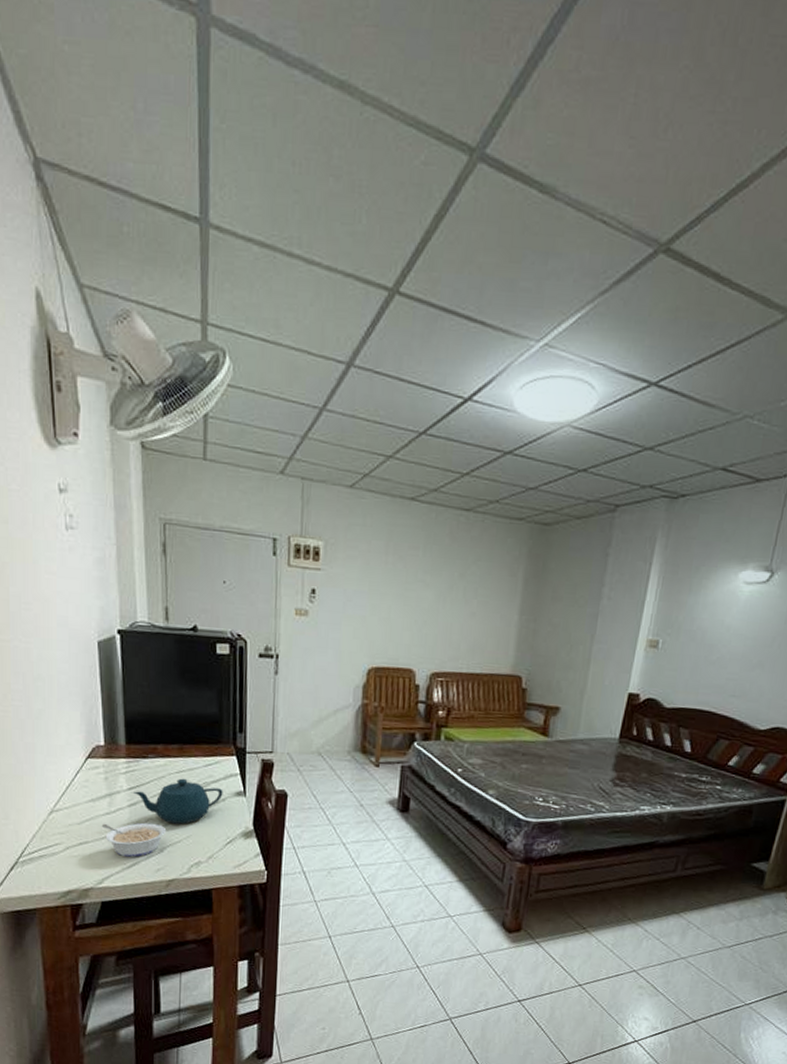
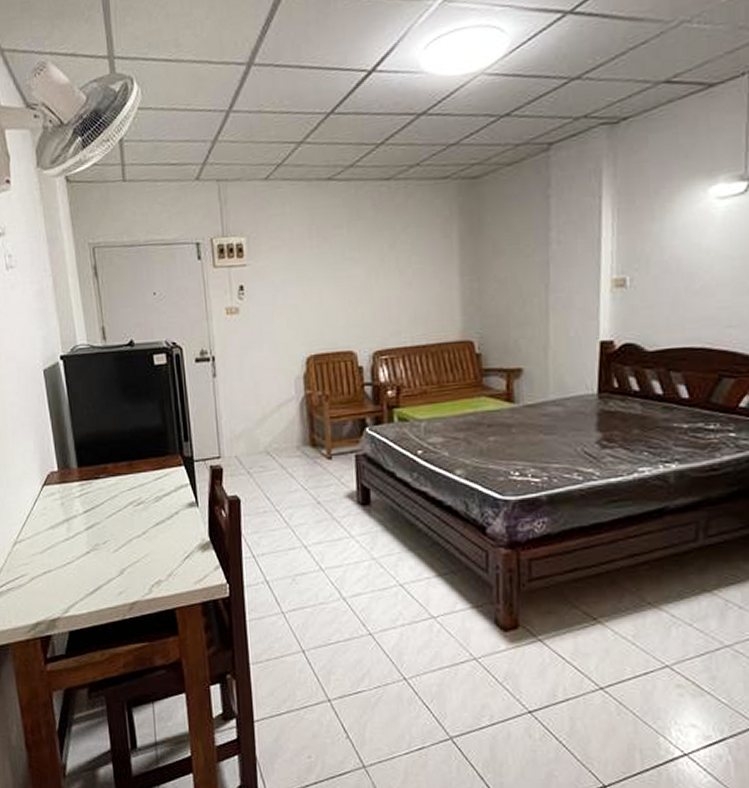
legume: present [101,822,167,858] -> none [62,545,125,583]
teapot: present [134,778,223,825] -> none [89,495,176,543]

